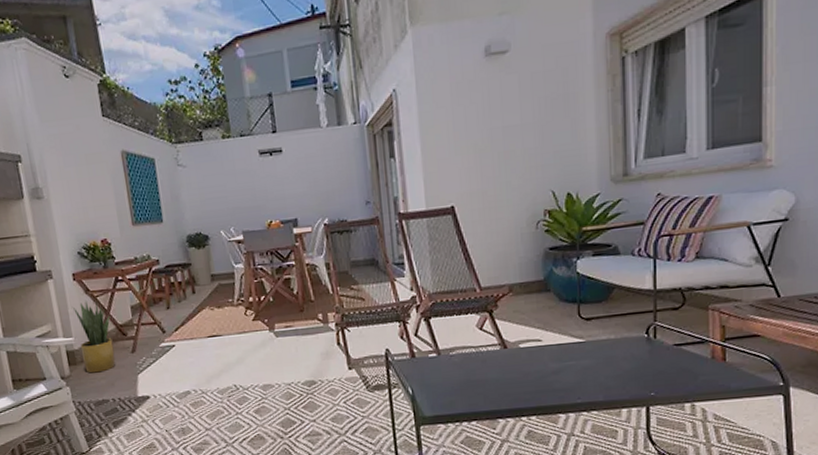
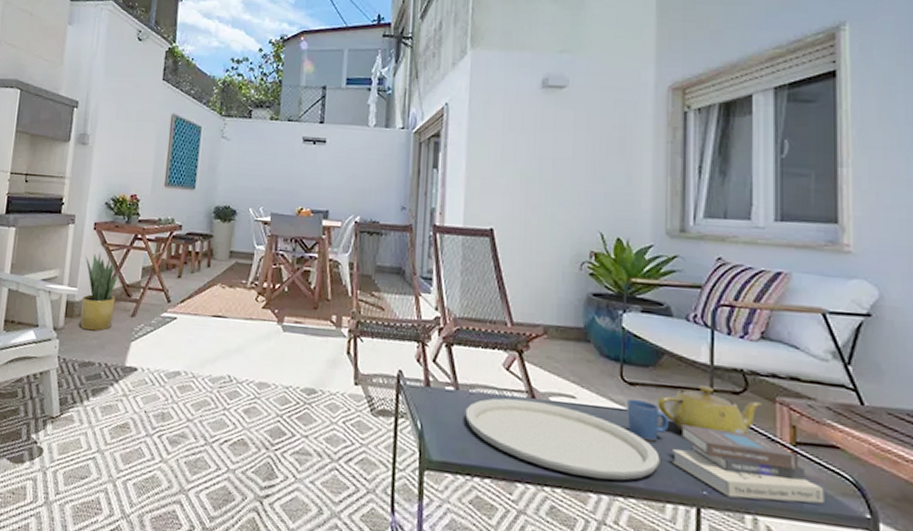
tray: none [448,349,615,403] -> present [465,398,660,481]
mug: none [585,330,622,364] -> present [627,398,670,442]
teapot: none [610,308,698,350] -> present [657,385,763,436]
books: none [624,339,747,393] -> present [671,424,825,504]

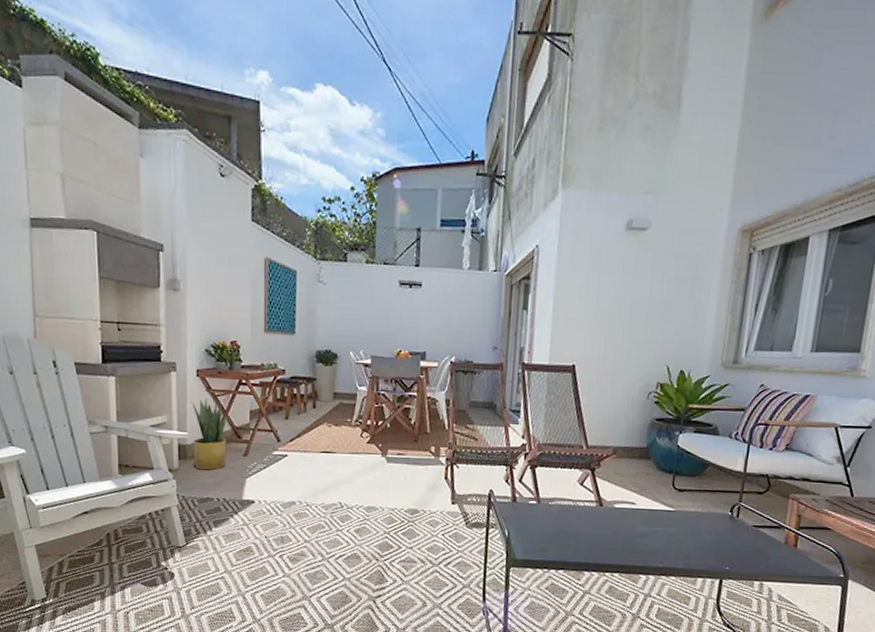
tray: present [465,398,660,481] -> none [545,507,697,564]
mug: present [627,398,670,442] -> none [674,502,707,534]
teapot: present [657,385,763,436] -> none [699,489,780,525]
books: present [671,424,825,504] -> none [706,519,814,571]

